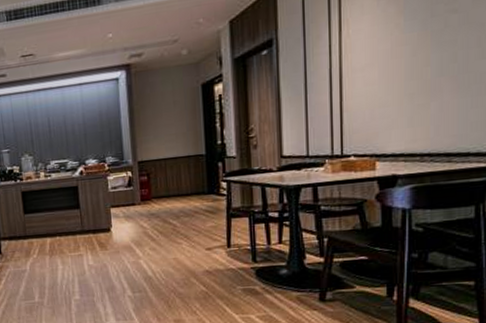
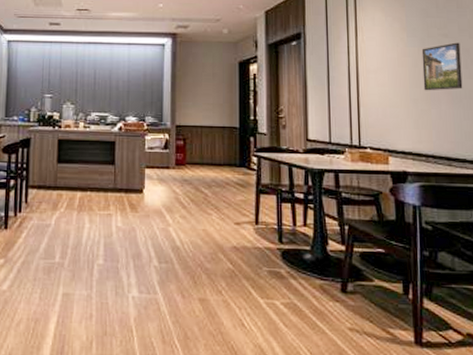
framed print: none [422,16,473,82] -> present [421,42,463,91]

